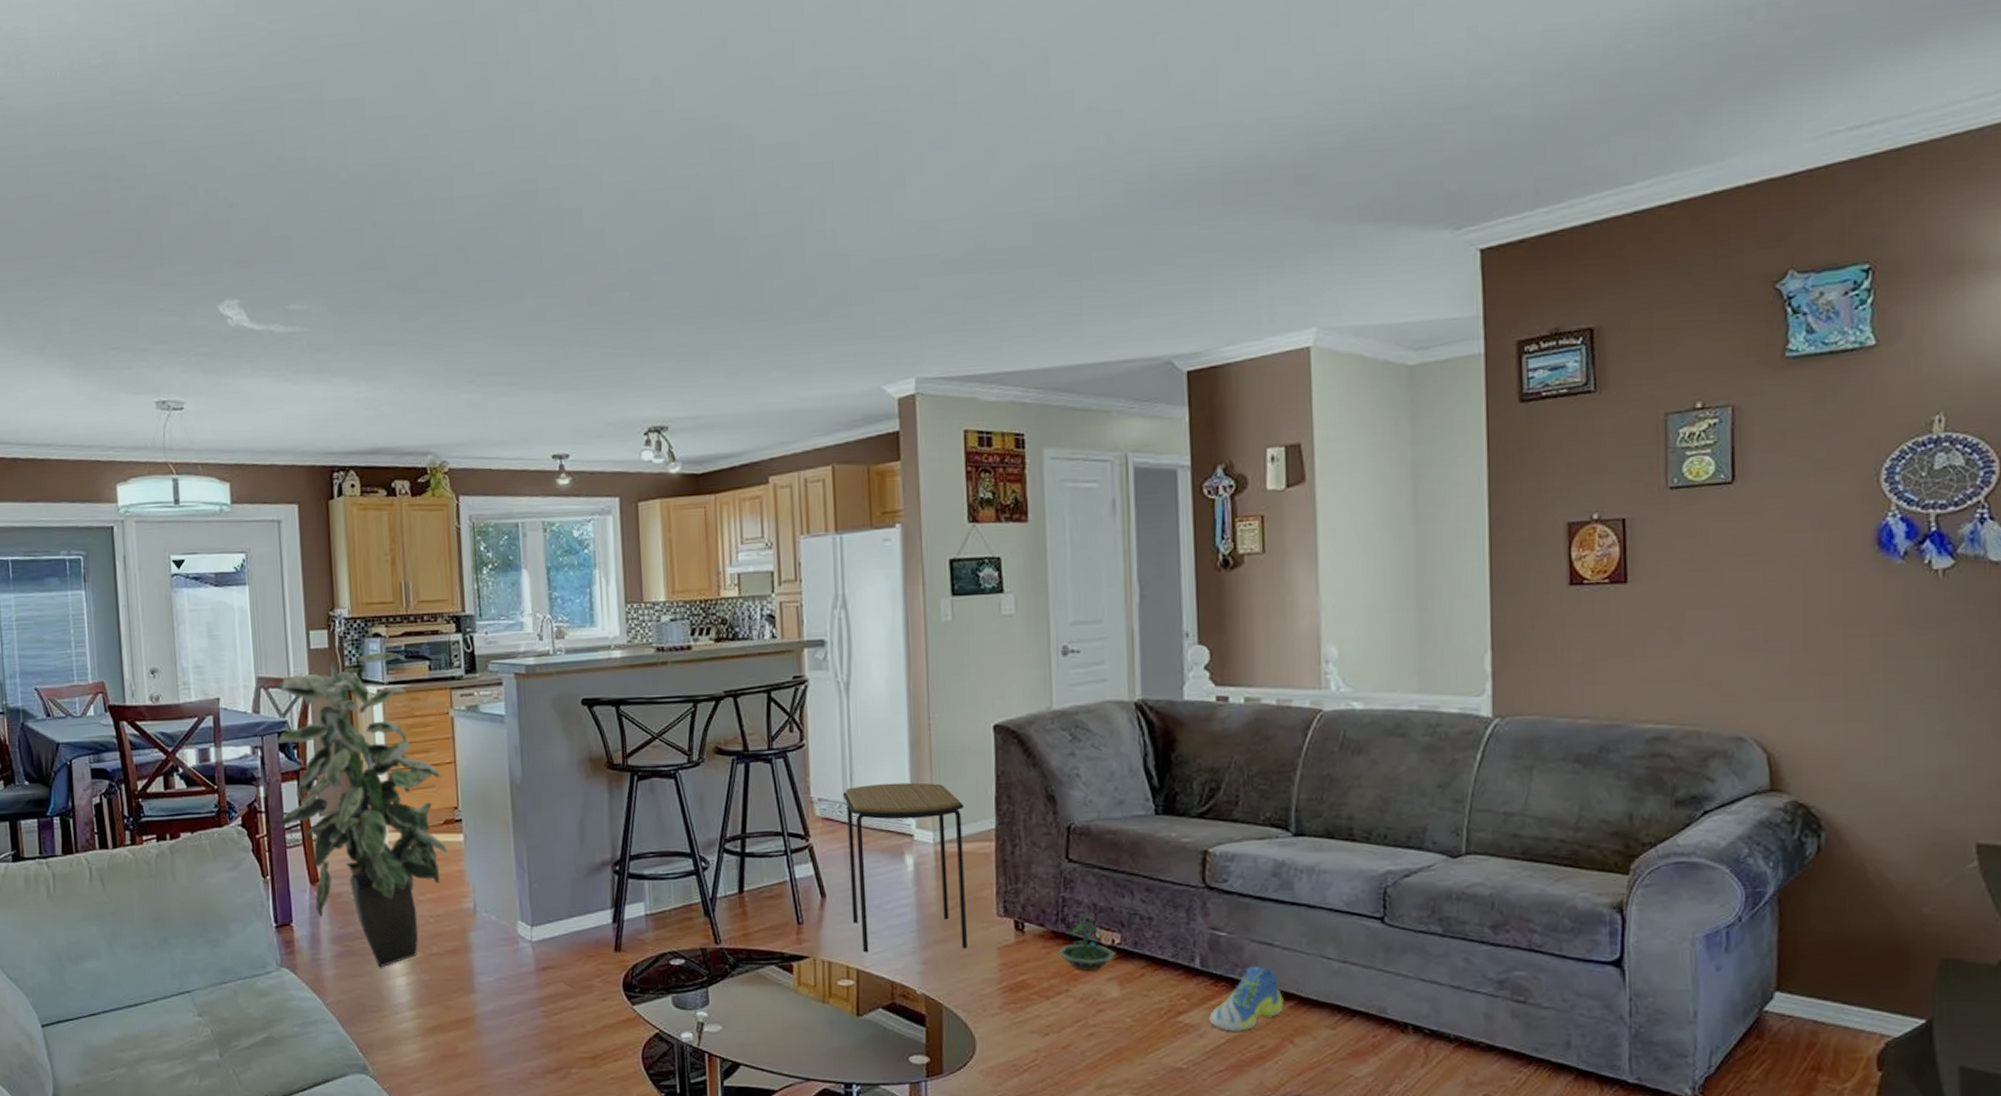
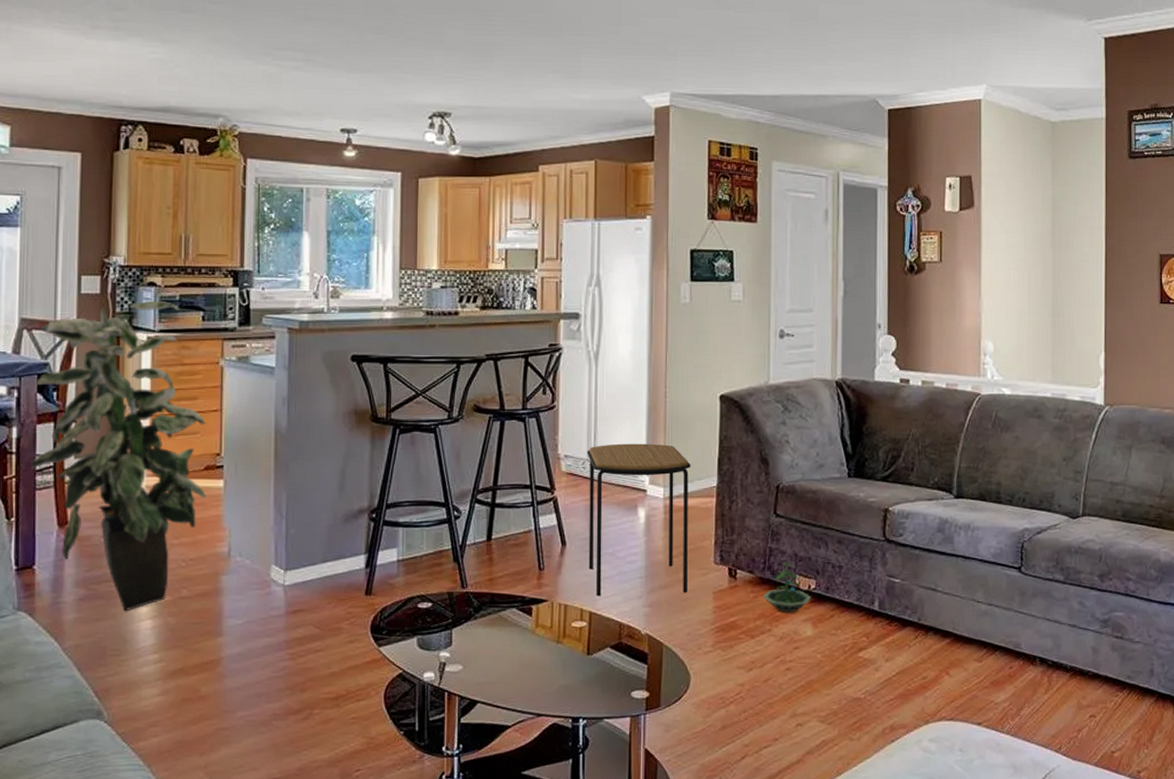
sneaker: present [1209,965,1284,1032] -> none [884,607,943,665]

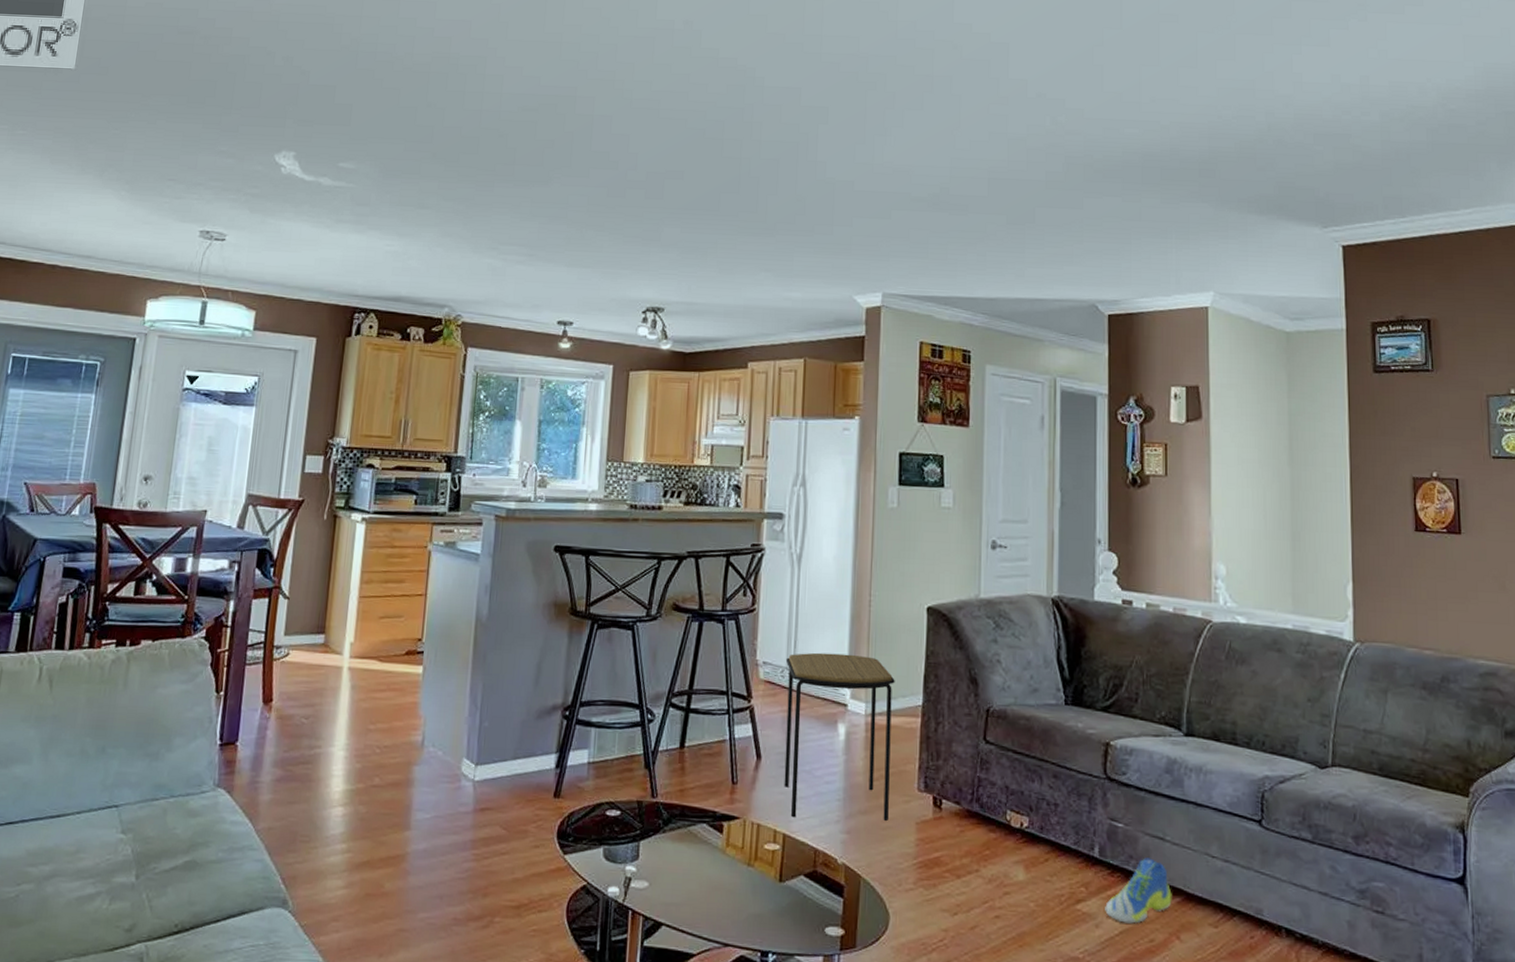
indoor plant: present [32,300,207,610] -> none [244,481,411,795]
terrarium: present [762,562,812,613] -> none [970,794,1024,853]
sneaker: none [884,607,943,665] -> present [1105,858,1172,924]

